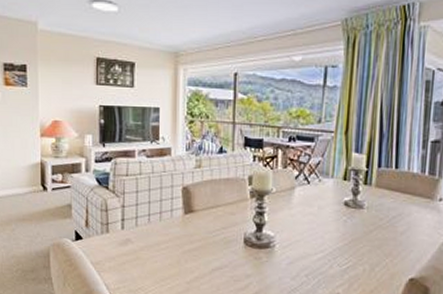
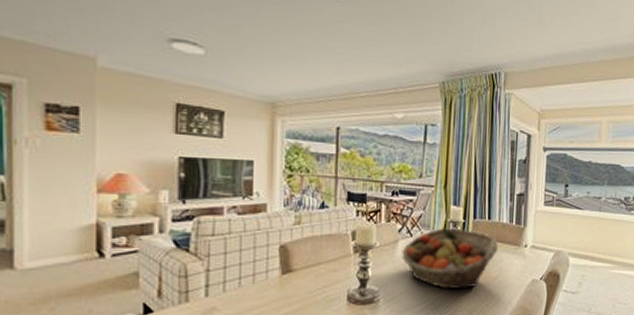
fruit basket: none [298,176,407,242] -> present [402,228,498,290]

